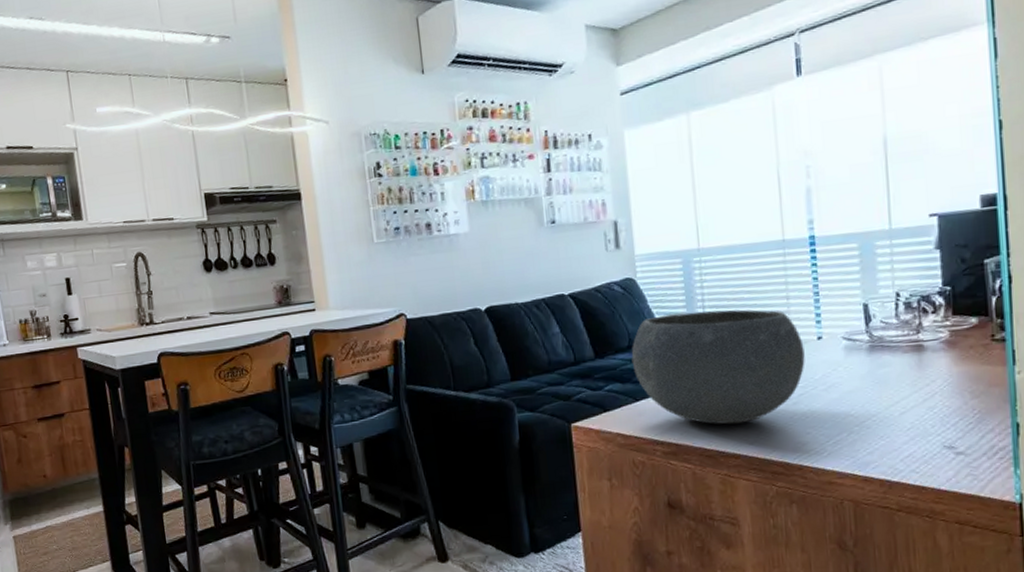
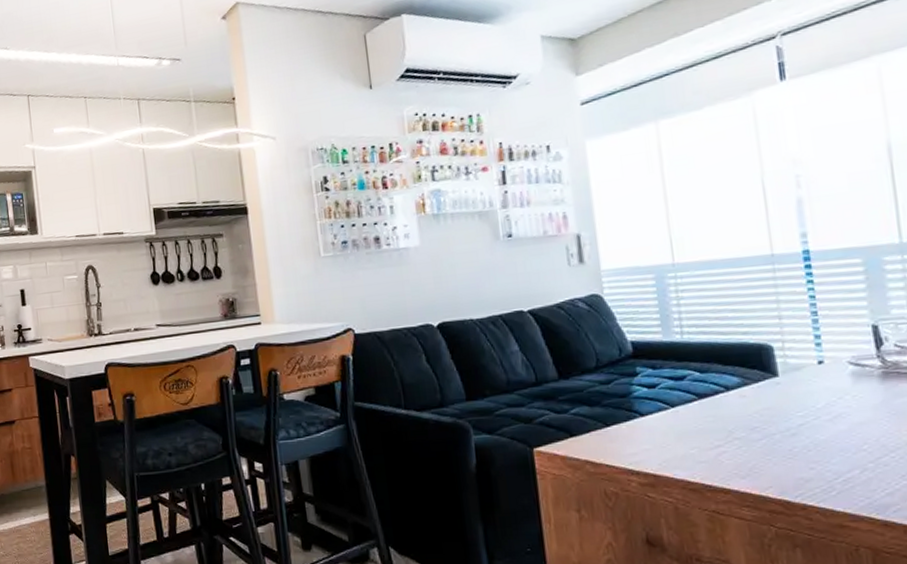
bowl: present [631,309,805,425] -> none [599,329,804,456]

